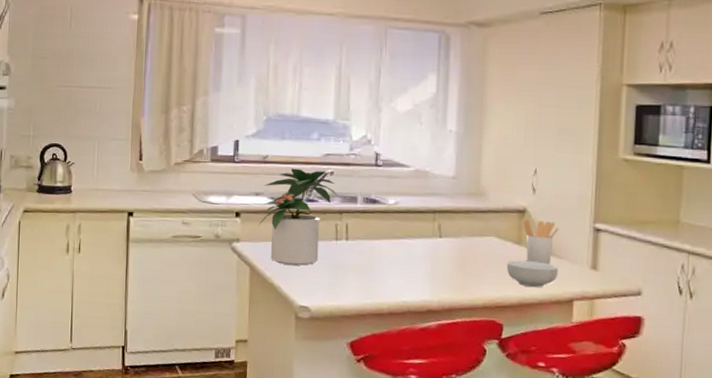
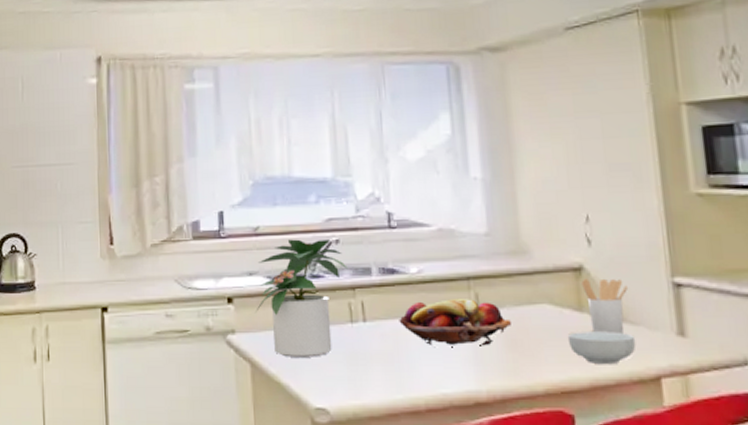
fruit basket: none [375,226,464,267] -> present [399,297,511,346]

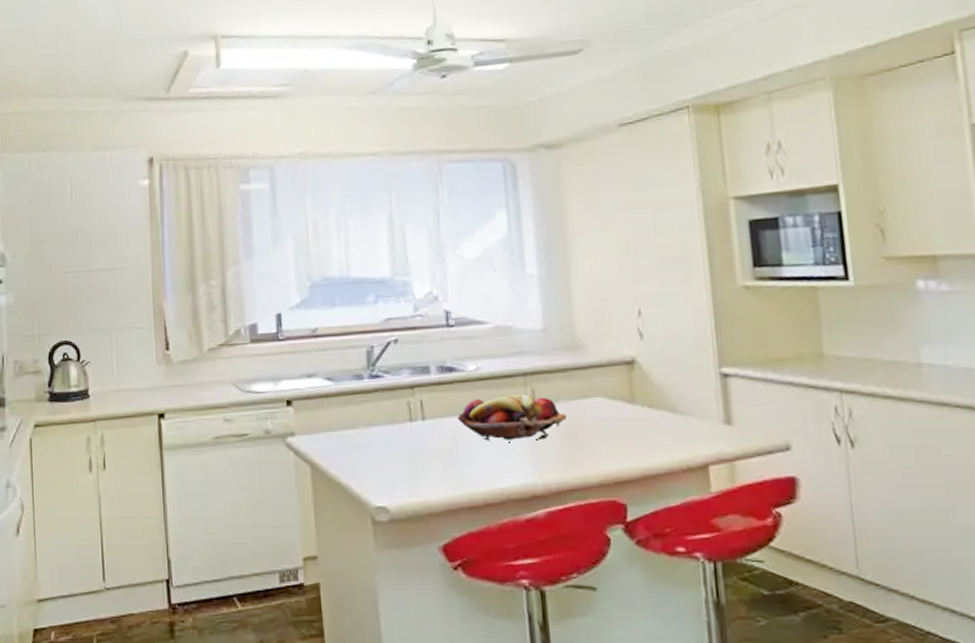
potted plant: present [256,239,348,357] -> none [315,339,407,458]
cereal bowl: present [567,332,636,365] -> none [620,422,685,455]
utensil holder: present [581,278,628,335] -> none [634,370,677,425]

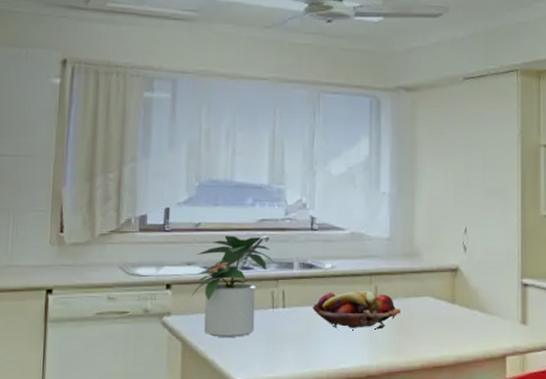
potted plant: none [315,339,407,458] -> present [191,235,274,337]

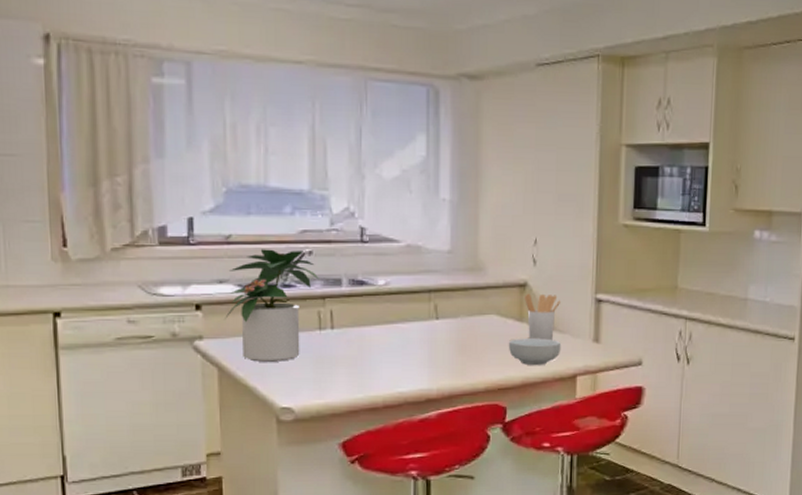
fruit basket: present [312,290,400,330] -> none [364,308,463,351]
cereal bowl: none [442,319,491,346] -> present [508,338,562,366]
utensil holder: none [457,277,489,322] -> present [525,293,560,341]

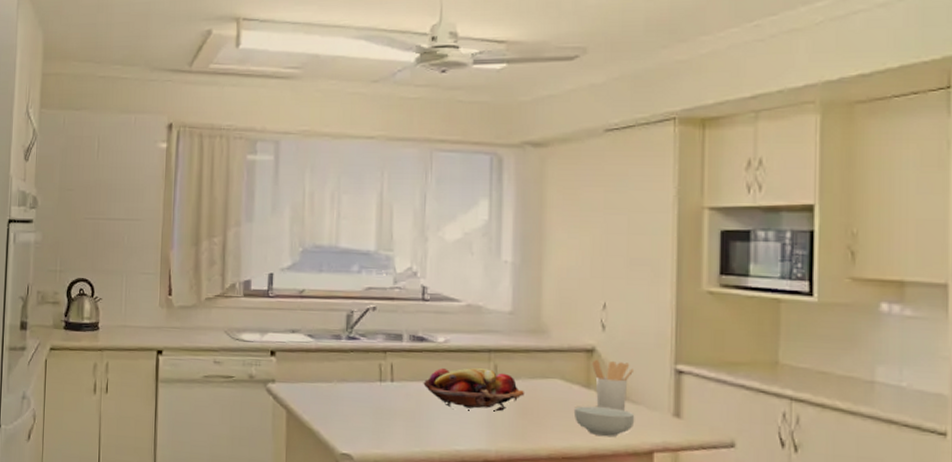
potted plant: present [225,249,319,362] -> none [295,303,382,409]
fruit basket: none [364,308,463,351] -> present [423,367,524,412]

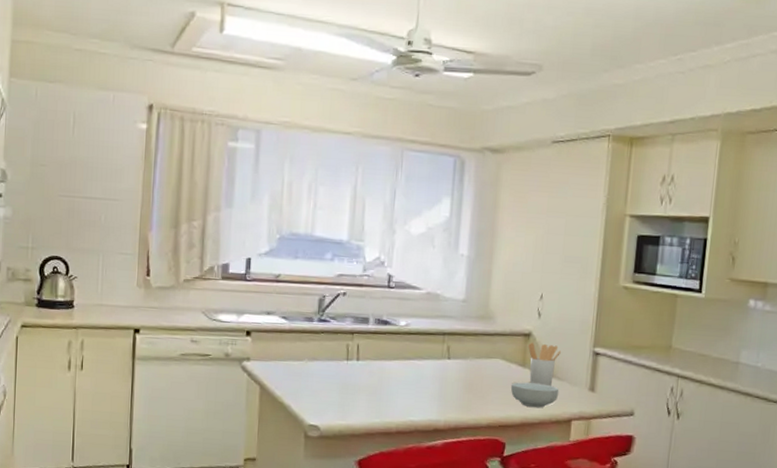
fruit basket: present [423,367,524,412] -> none [385,348,471,387]

